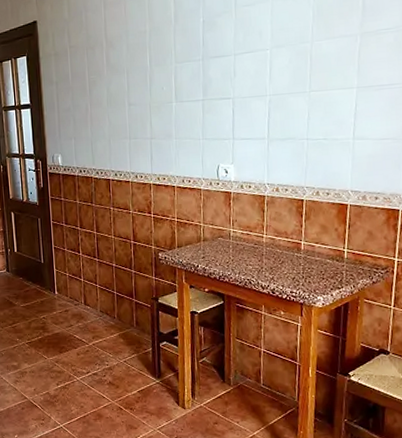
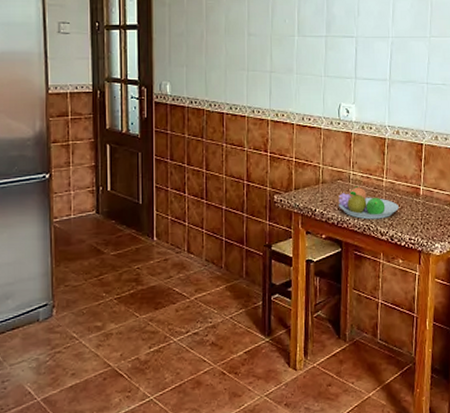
fruit bowl: none [219,243,280,274] -> present [338,186,399,220]

